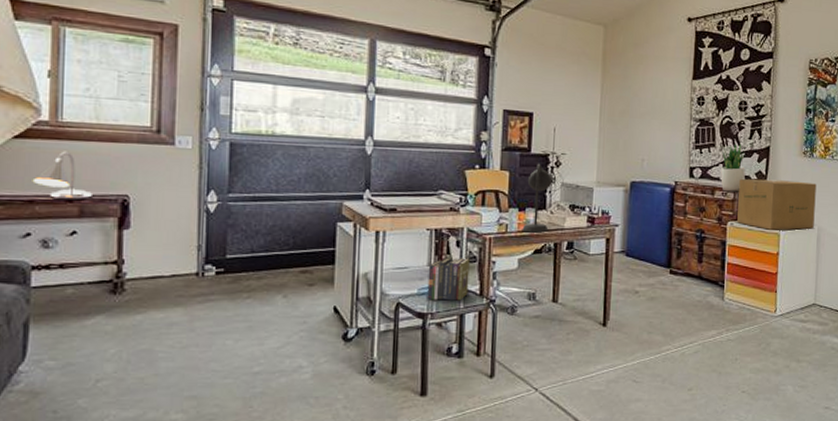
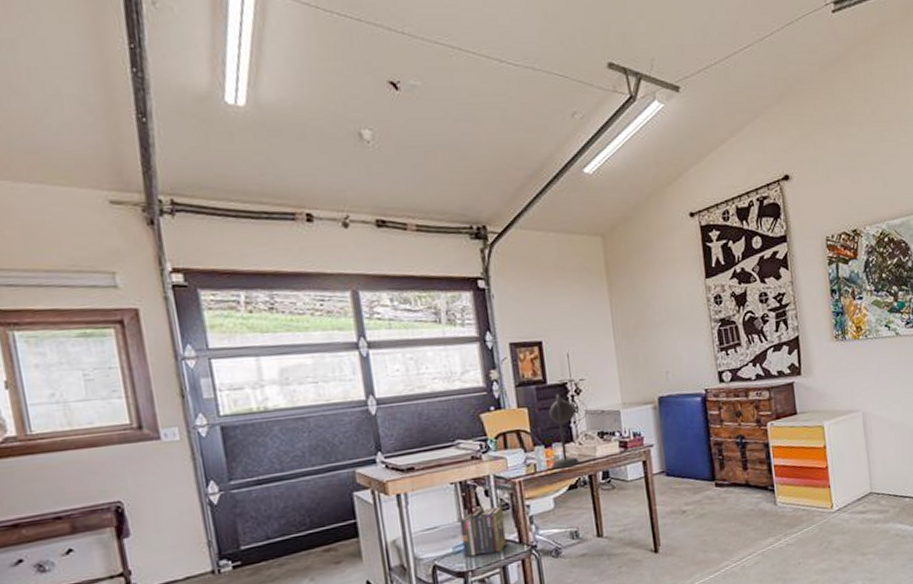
table lamp: present [32,151,92,200] -> none [12,465,81,519]
planter: present [720,144,745,192] -> none [749,338,778,392]
box: present [737,178,817,231] -> none [773,367,858,425]

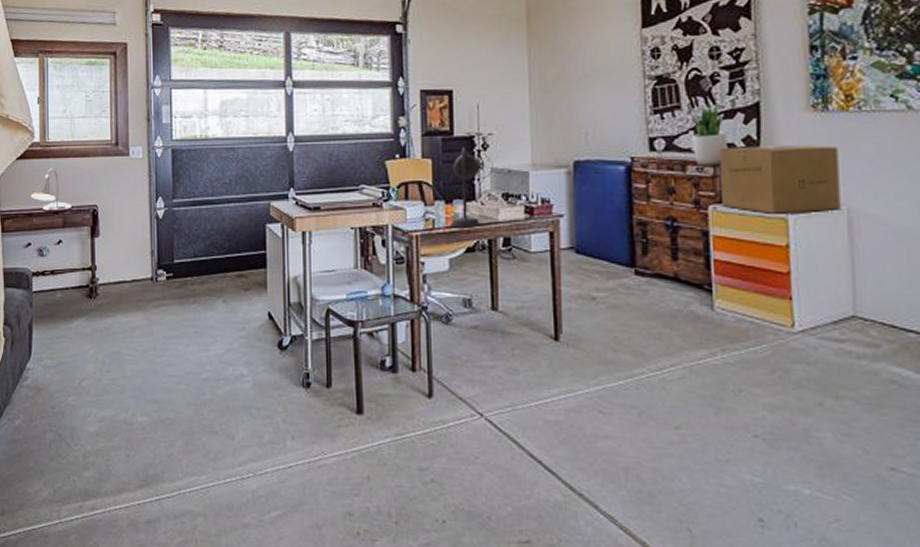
table lamp: none [12,465,81,519] -> present [30,168,71,212]
books: present [459,506,507,558] -> none [355,259,398,307]
planter: none [749,338,778,392] -> present [691,102,727,166]
box: none [773,367,858,425] -> present [720,145,841,216]

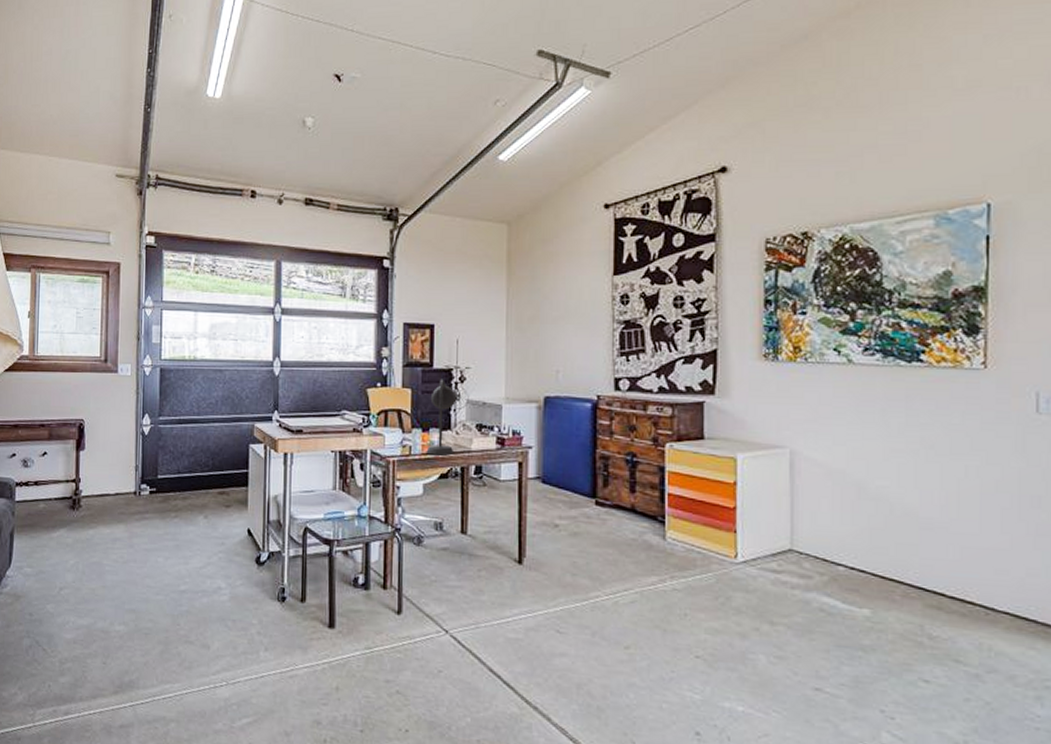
table lamp: present [30,168,71,212] -> none [17,381,58,425]
planter: present [691,102,727,166] -> none [654,348,686,407]
box: present [720,145,841,216] -> none [678,390,785,455]

